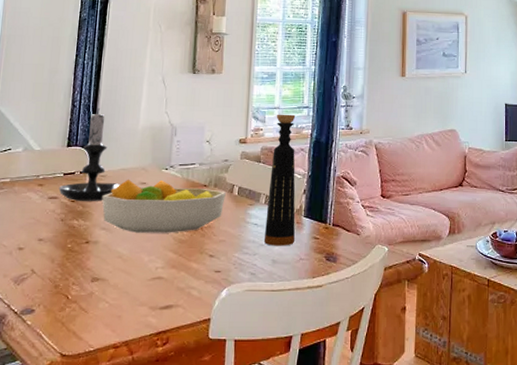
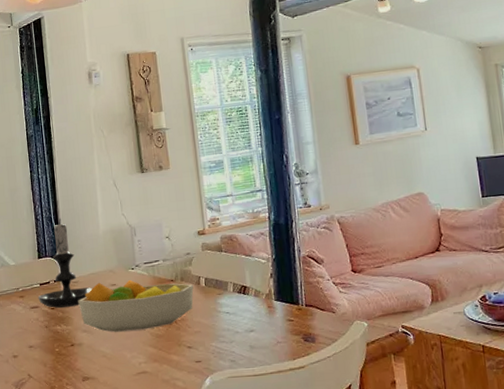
bottle: present [263,114,296,246] -> none [230,199,270,332]

